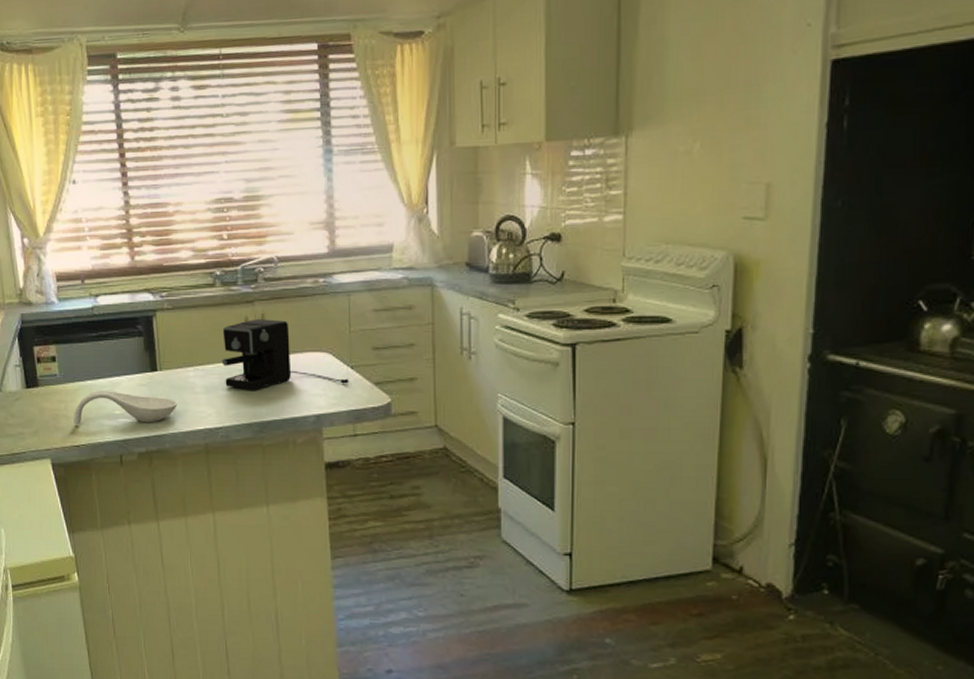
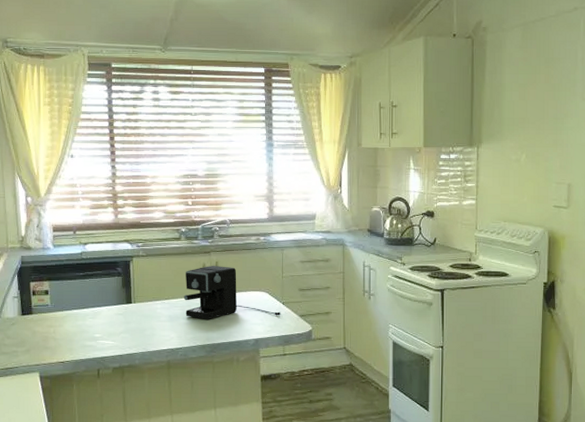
spoon rest: present [74,391,178,426] -> none [61,318,147,346]

